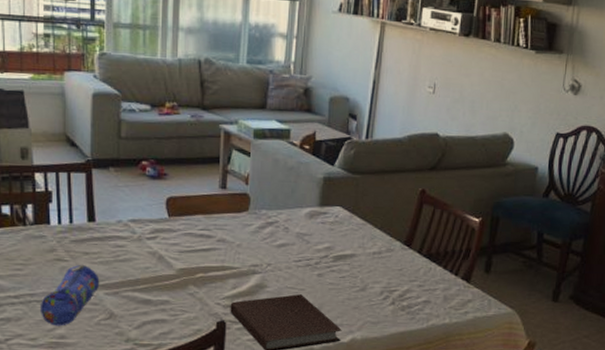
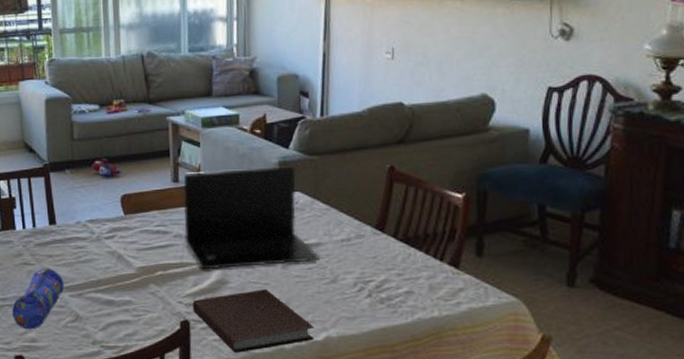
laptop: none [228,180,352,274] -> present [183,166,320,270]

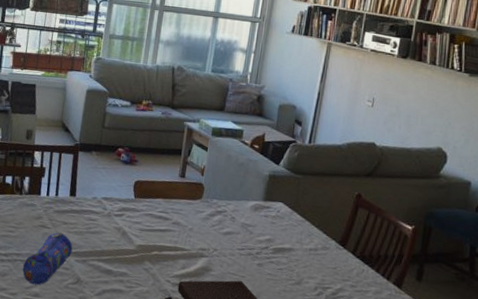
laptop: present [183,166,320,270] -> none [181,171,290,264]

